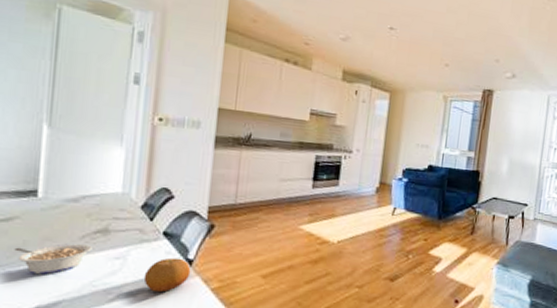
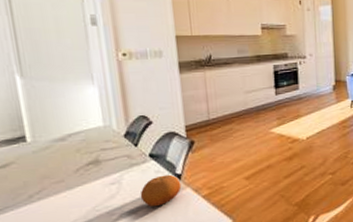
legume: present [14,244,92,275] -> none [17,176,88,210]

